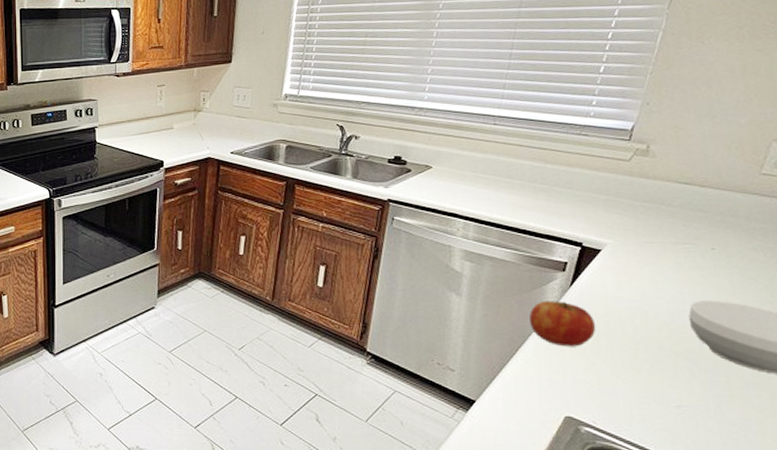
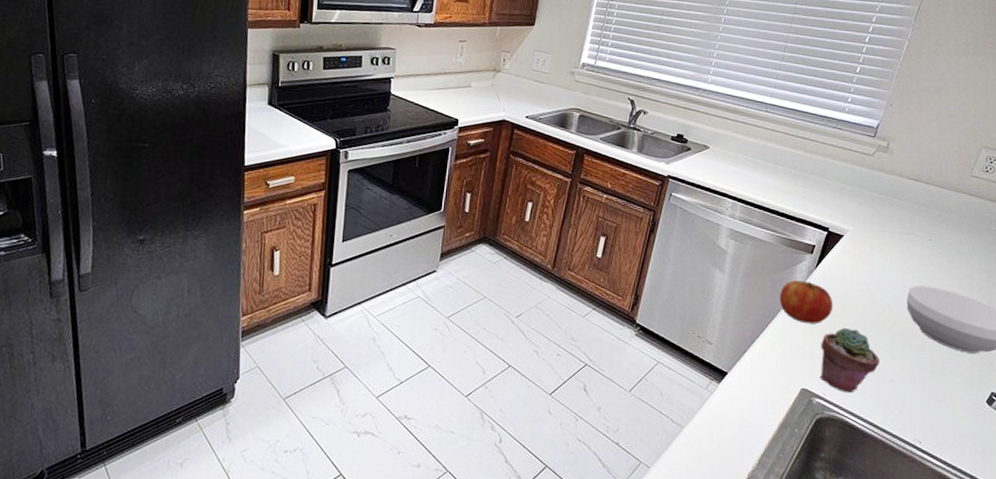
potted succulent: none [584,349,661,421] -> present [820,327,880,394]

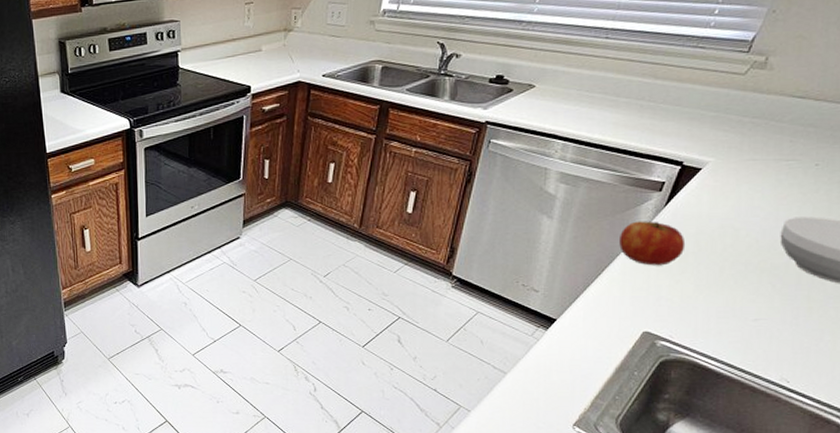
potted succulent: present [820,327,880,394] -> none [666,267,741,335]

